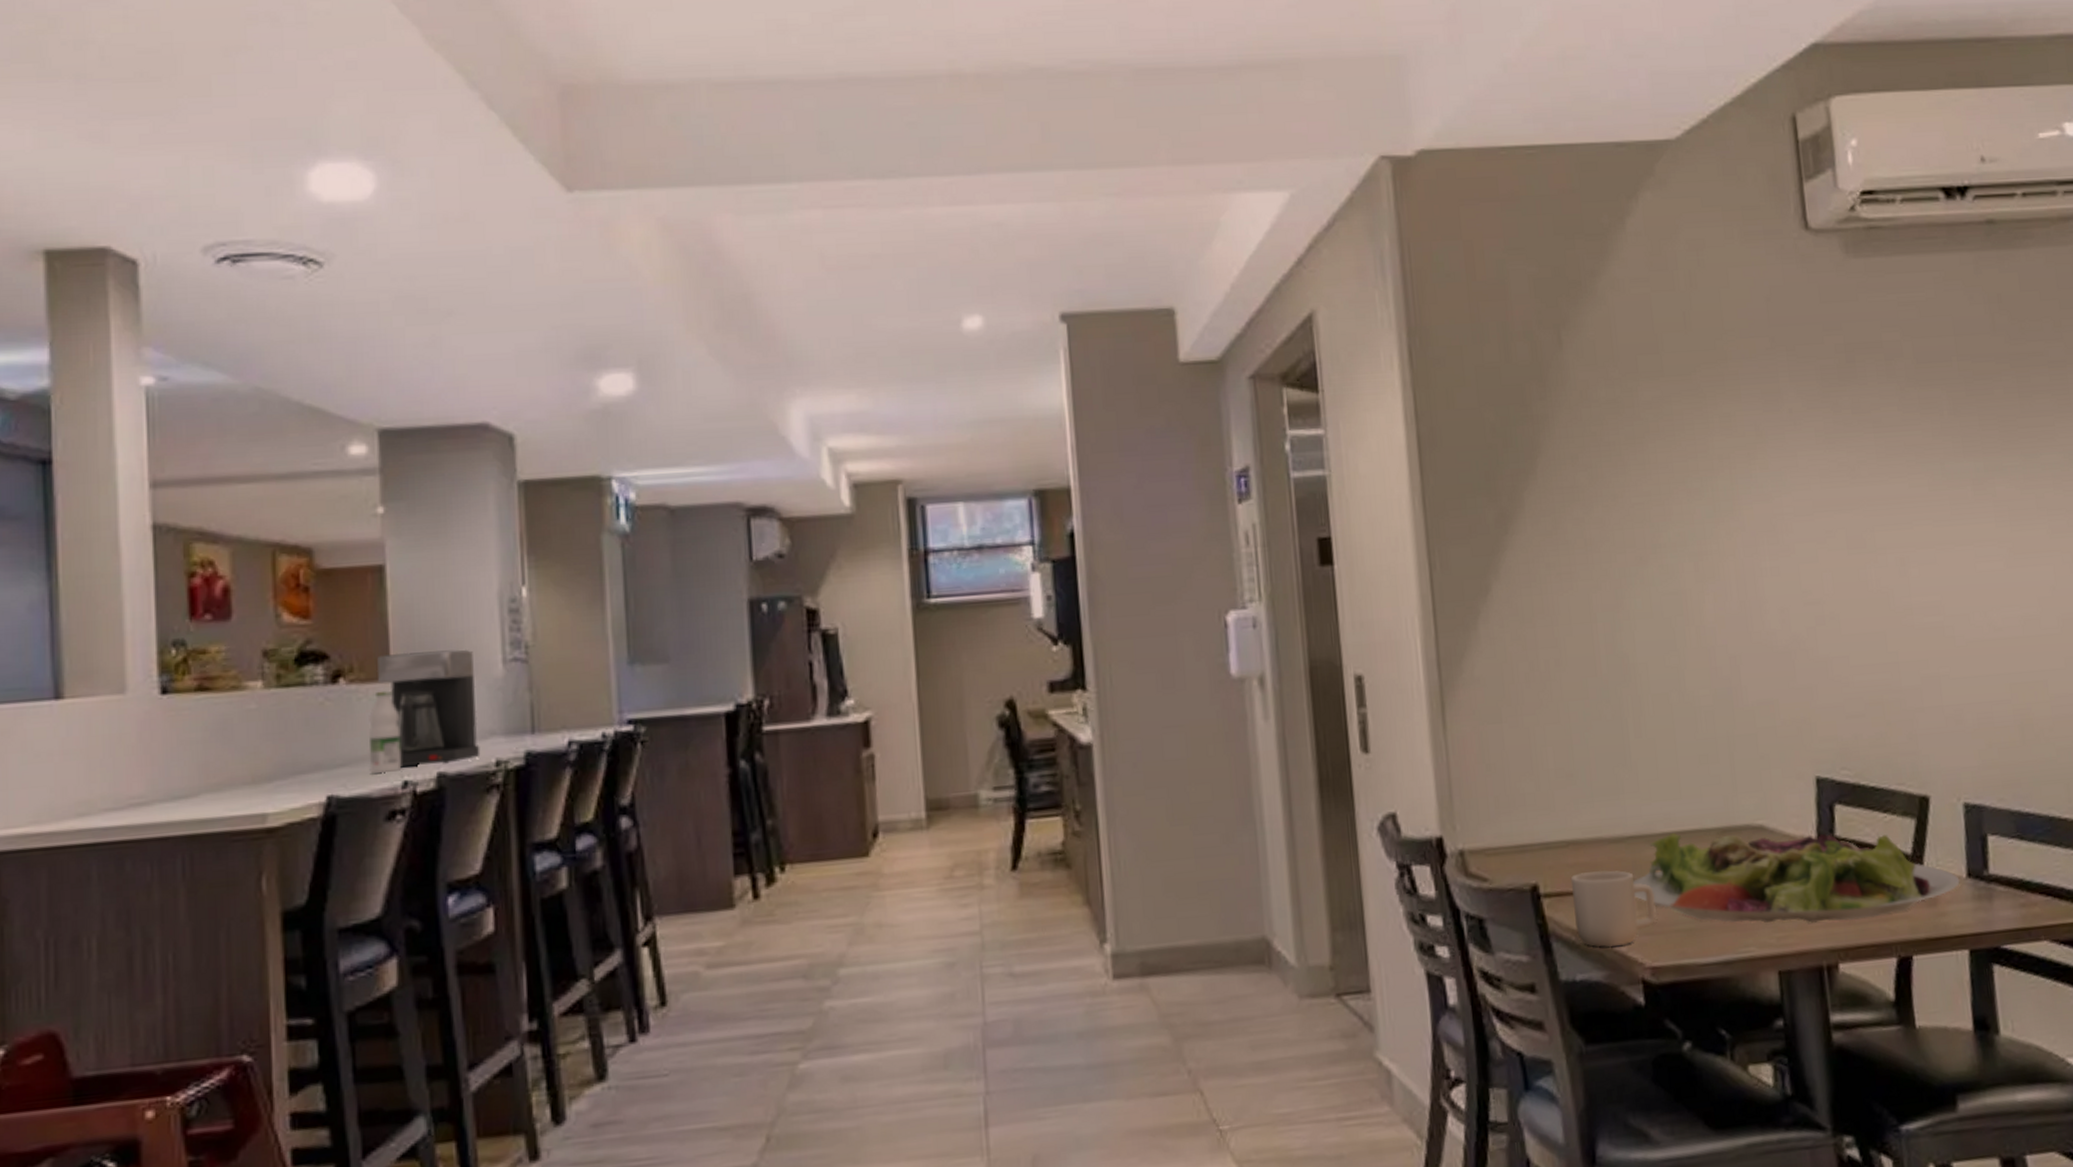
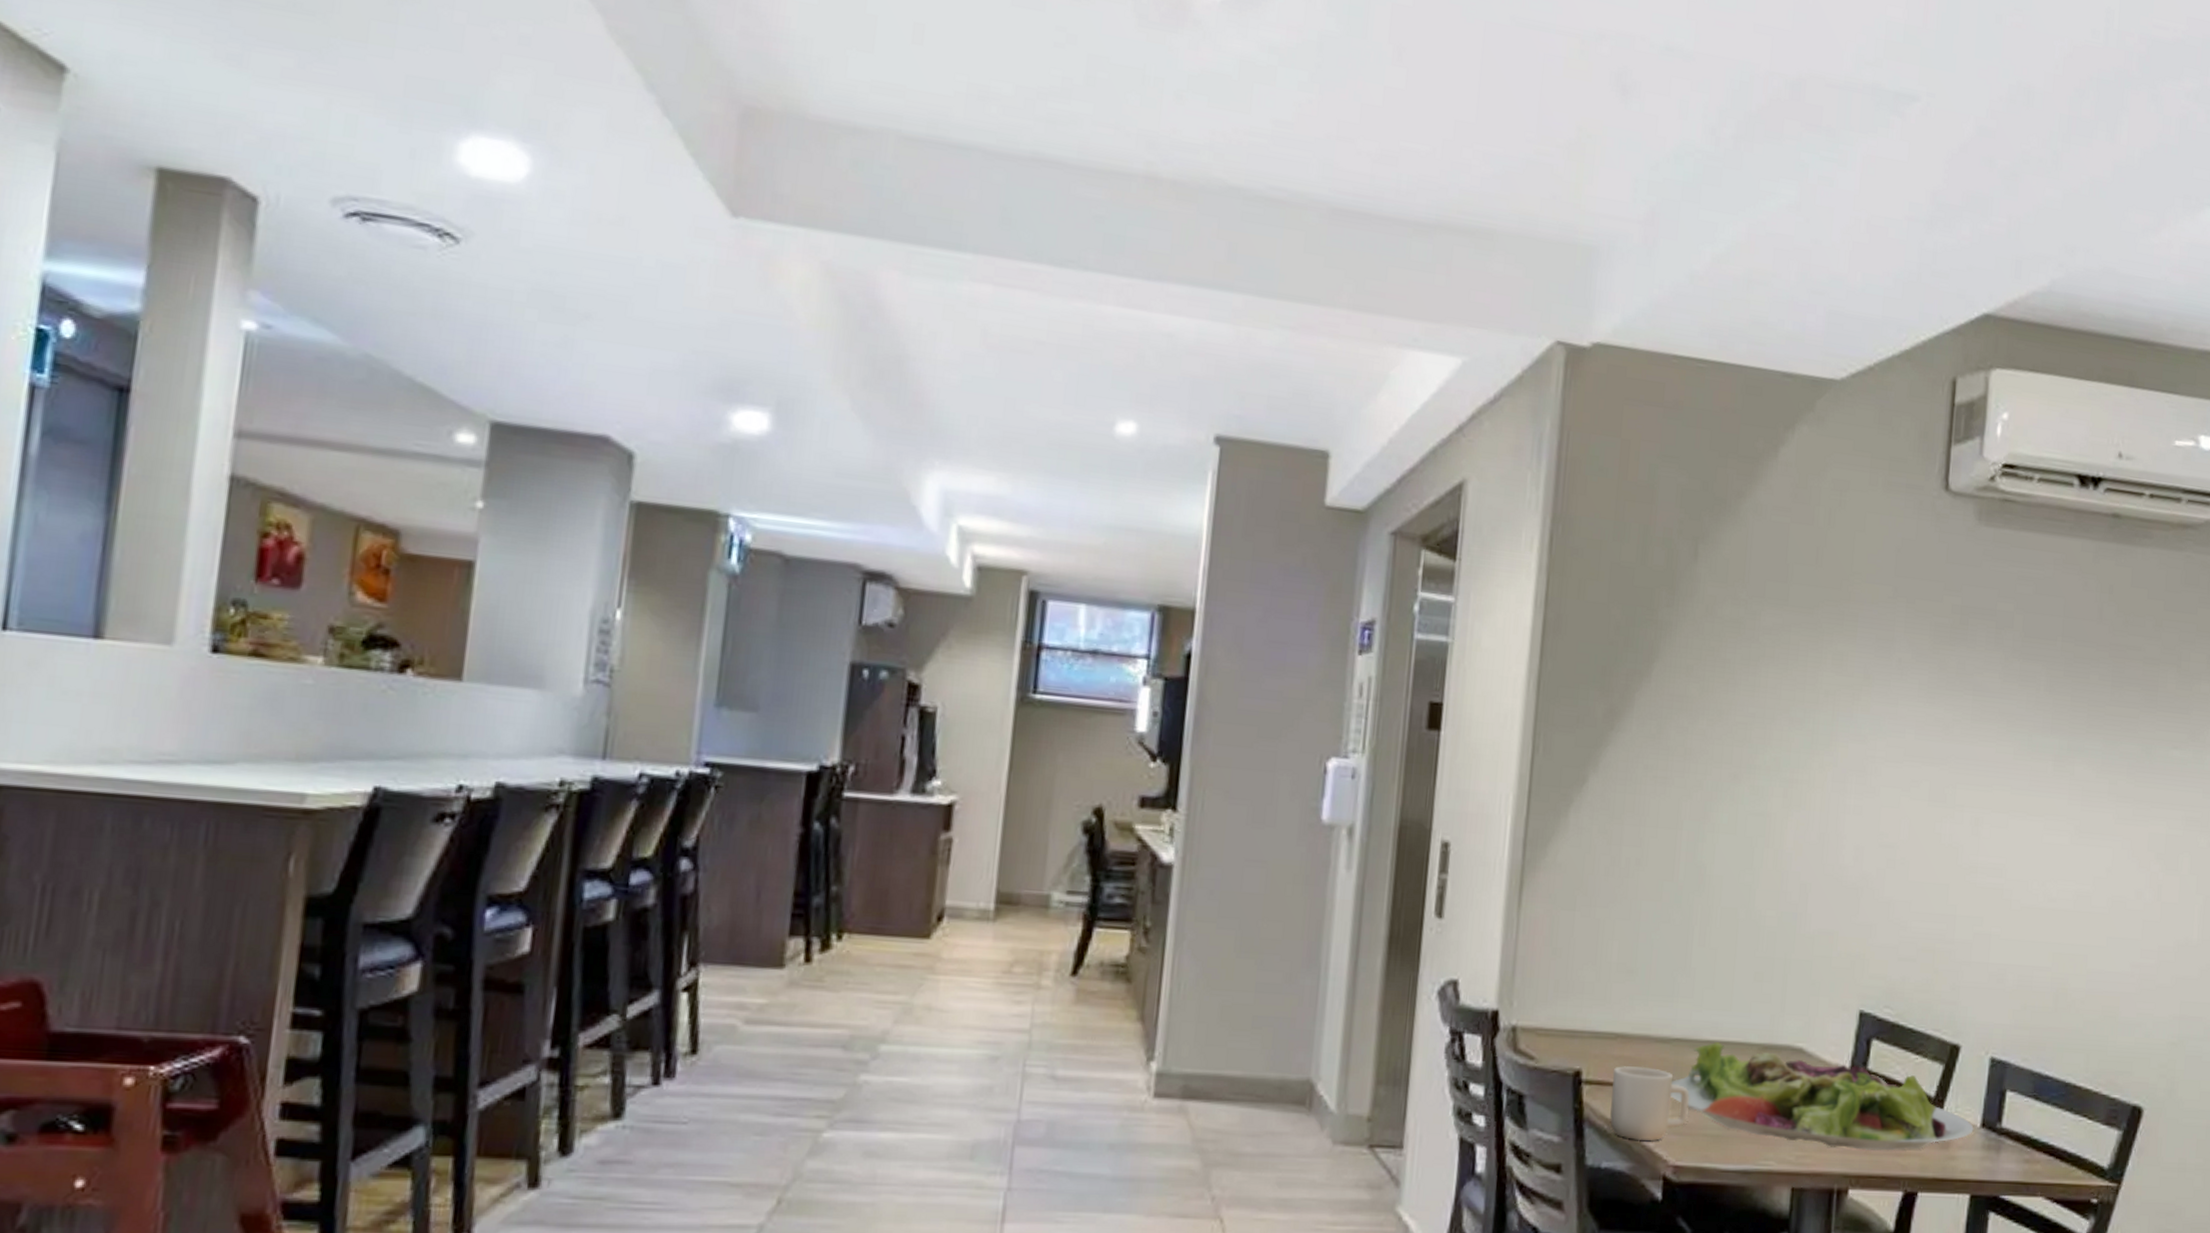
juice bottle: present [369,690,401,773] -> none [424,689,465,774]
coffee maker: present [376,649,481,766] -> none [448,653,554,775]

